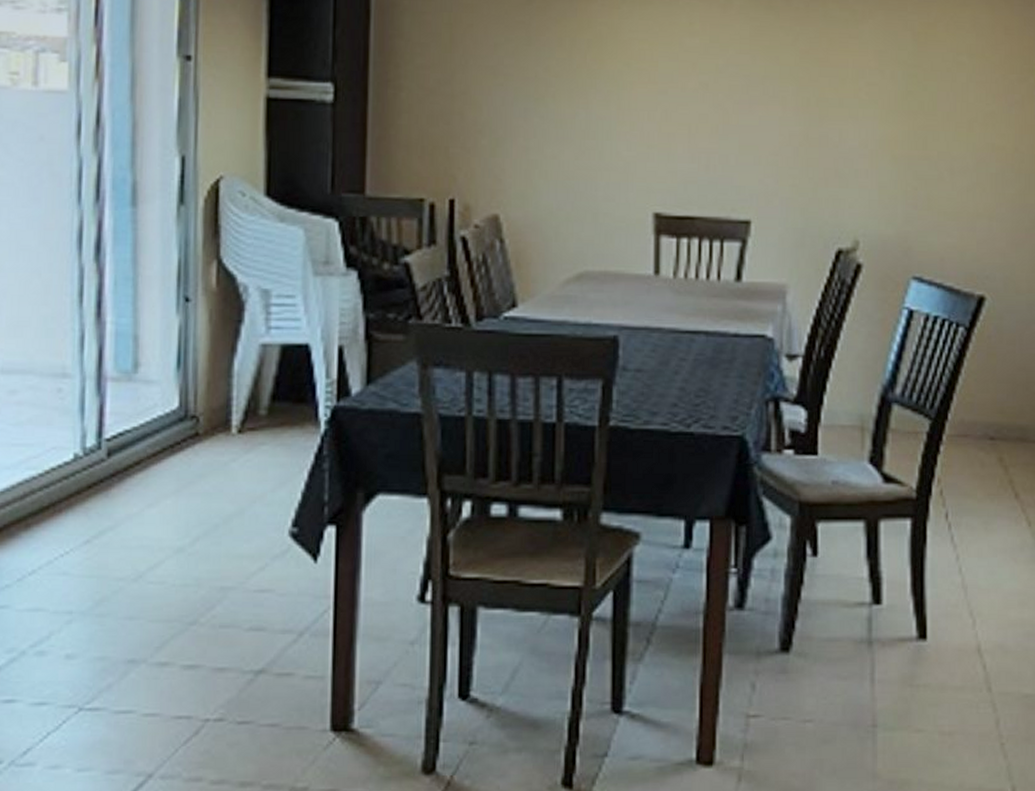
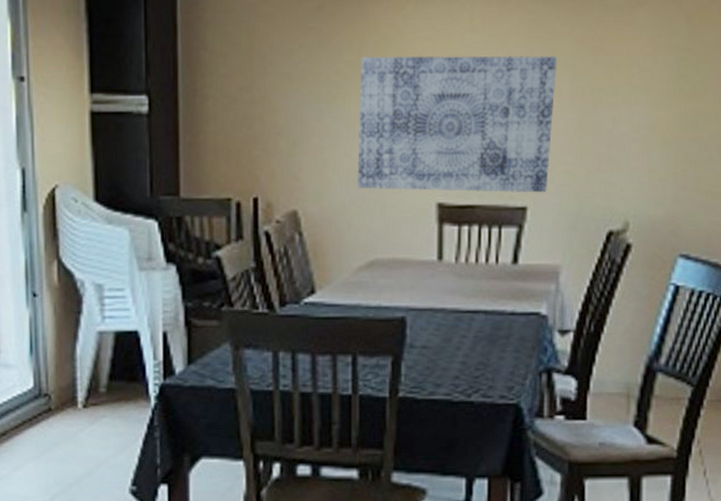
wall art: none [566,54,782,207] -> present [357,55,558,193]

